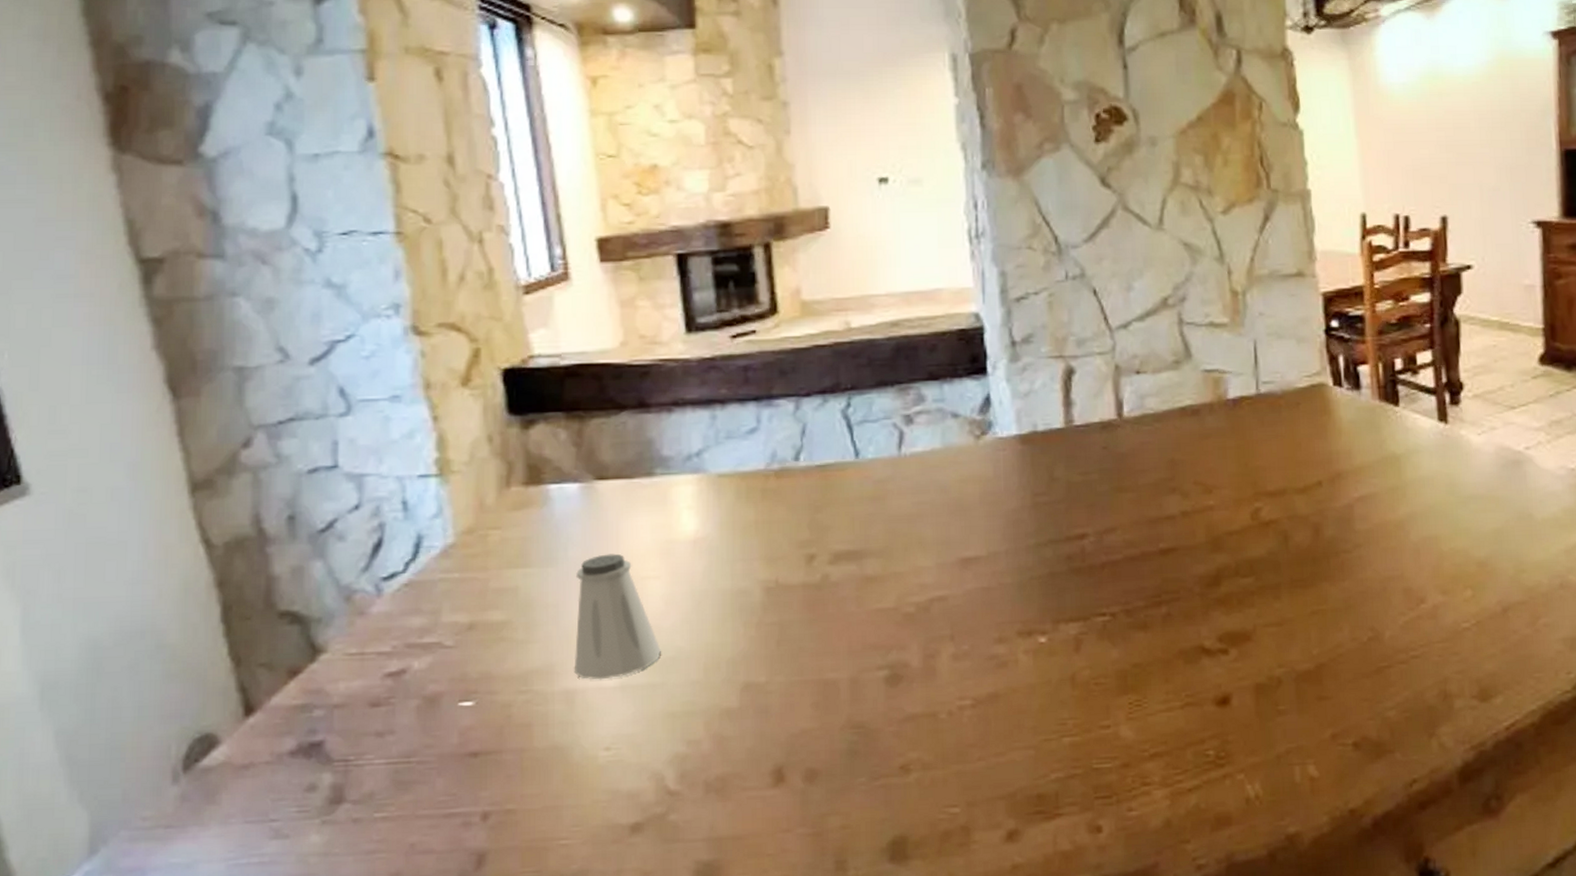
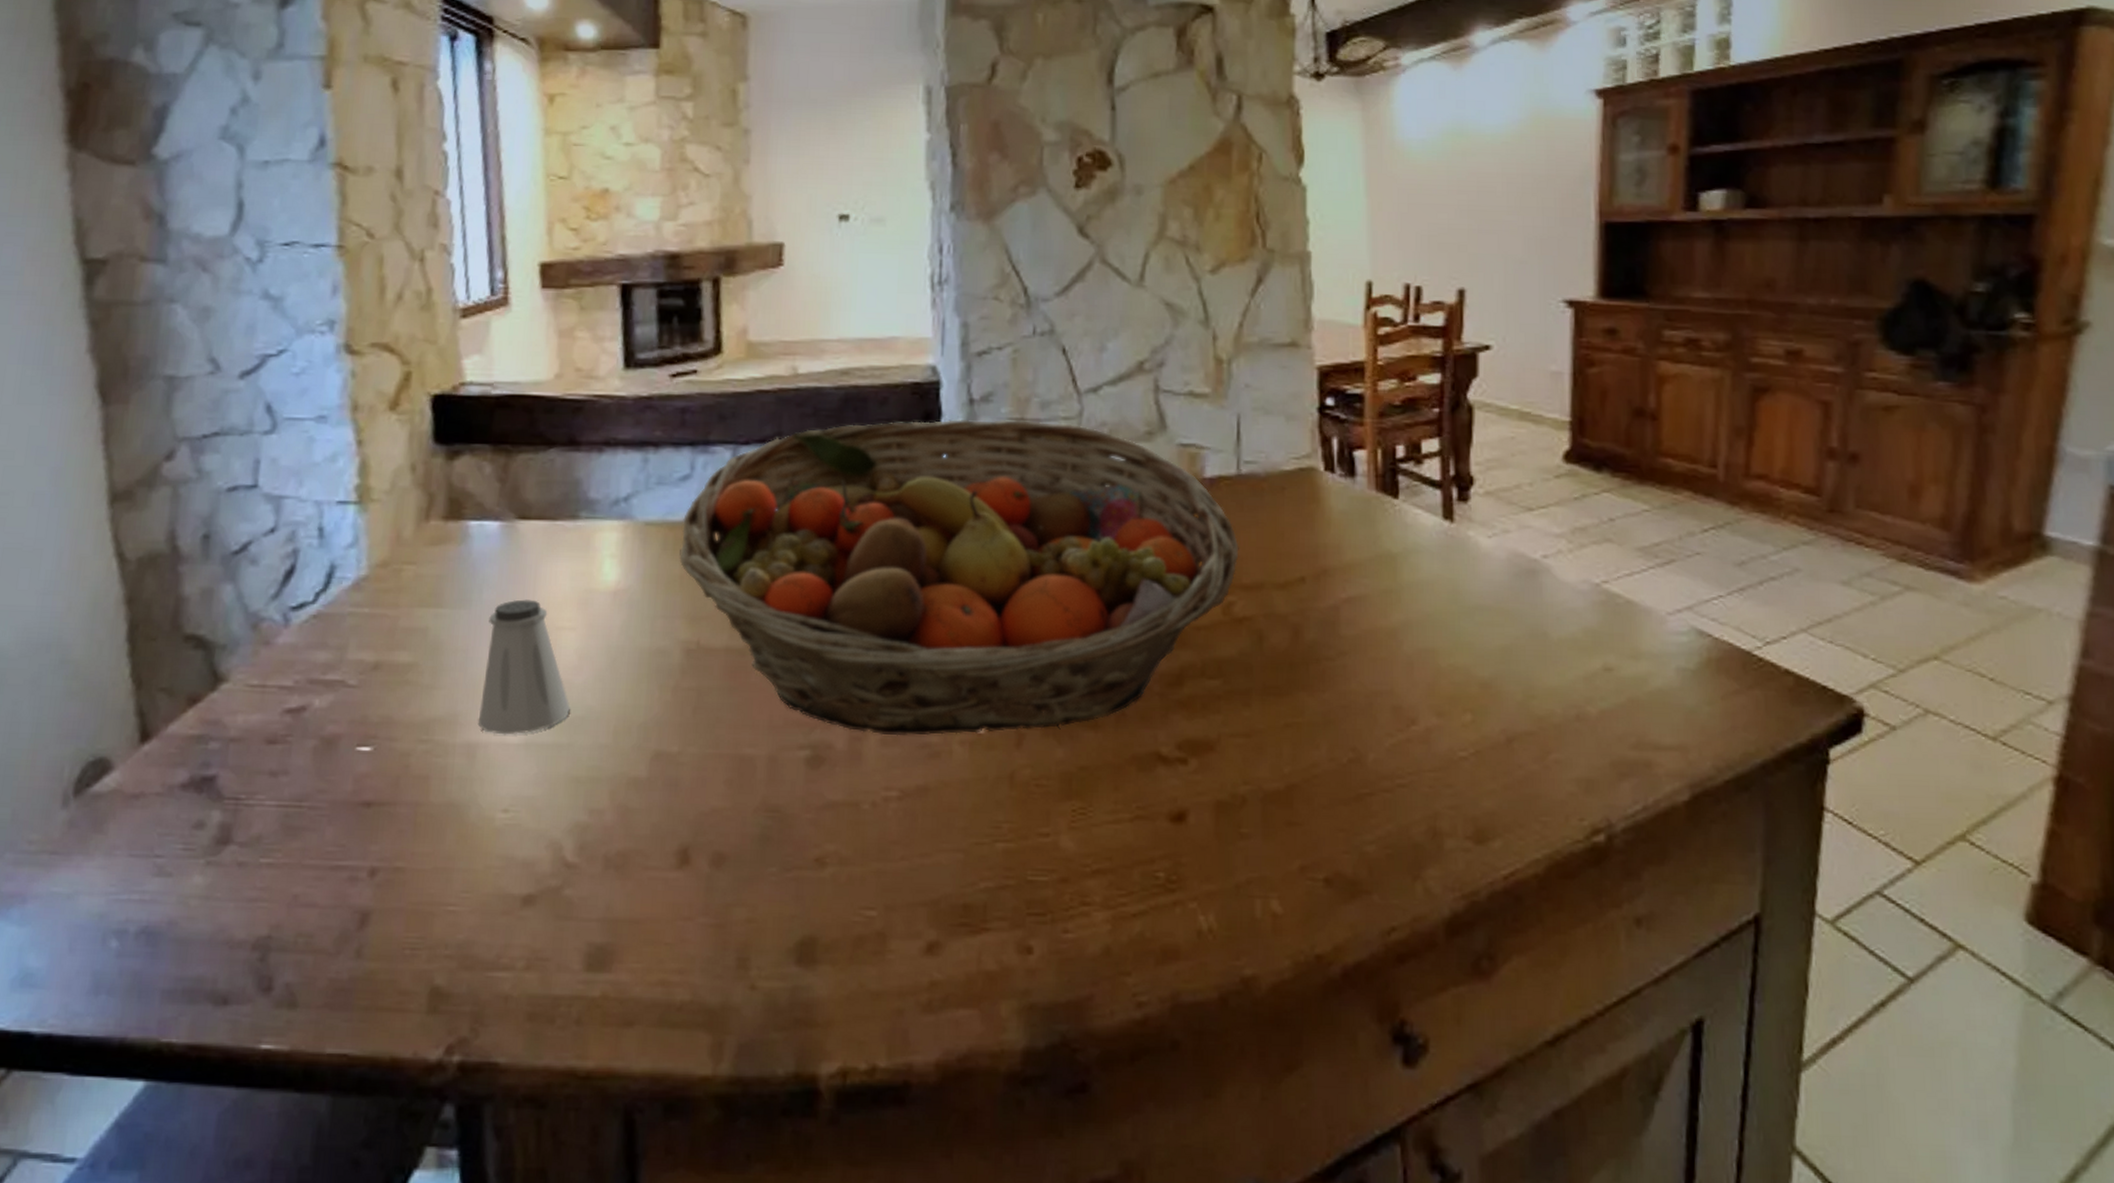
fruit basket: none [753,357,1263,651] -> present [679,419,1239,736]

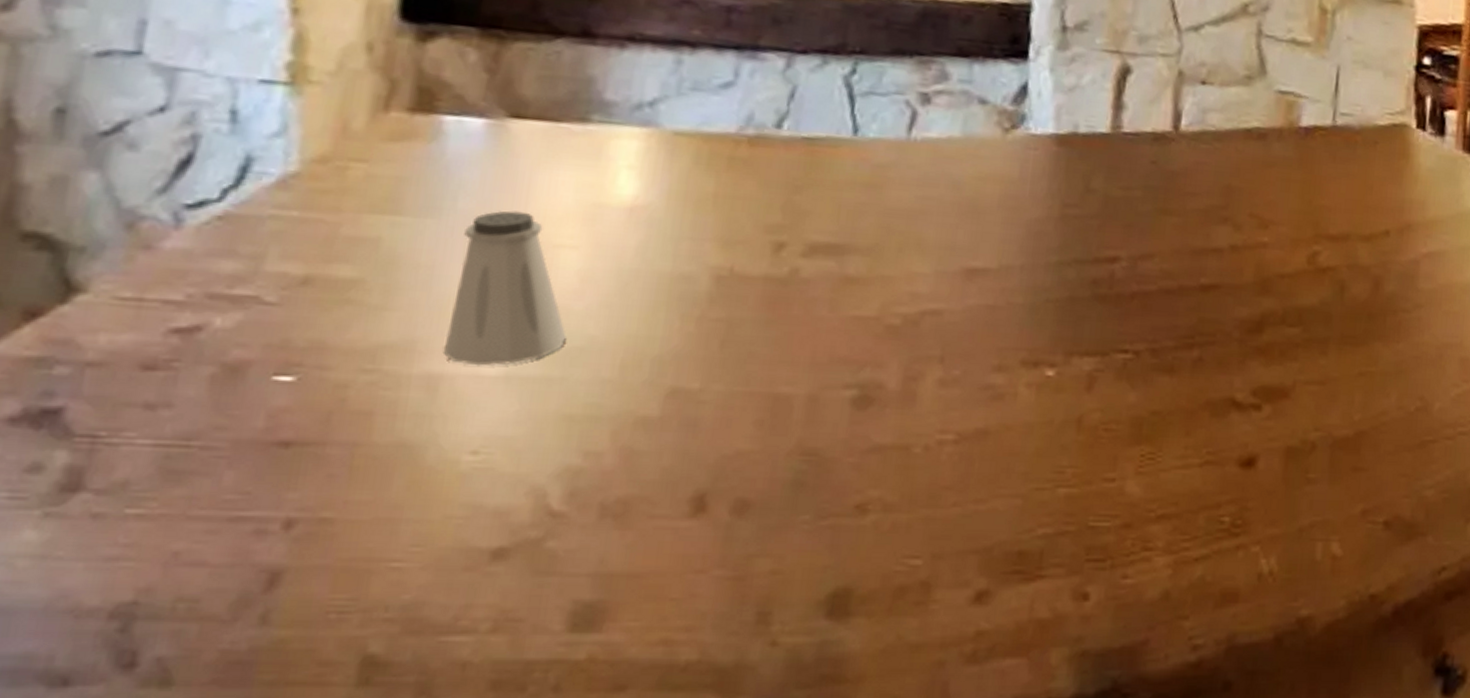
fruit basket: present [679,419,1239,736] -> none [714,41,1329,377]

